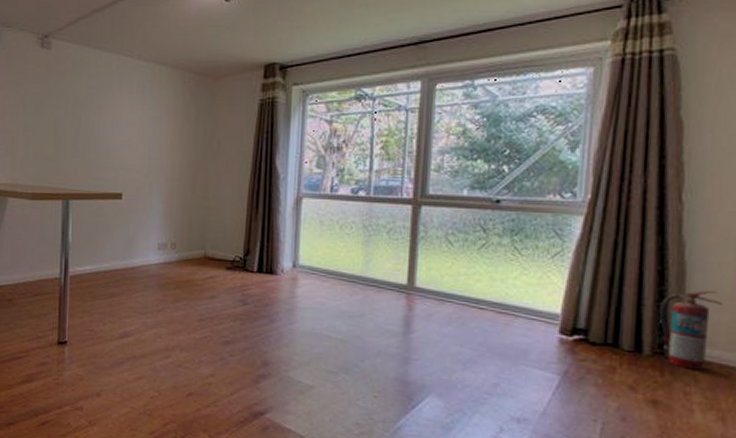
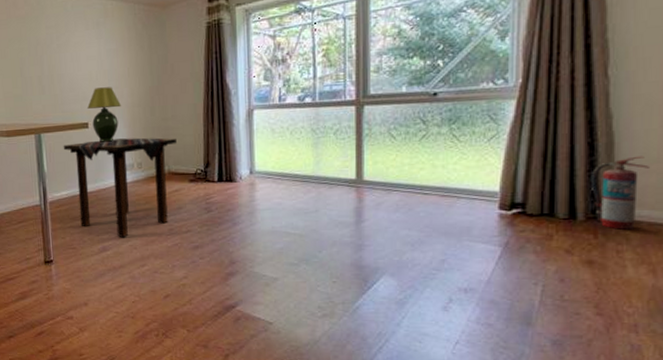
side table: none [92,213,216,324] -> present [63,137,177,238]
table lamp: none [123,157,160,217] -> present [87,87,121,142]

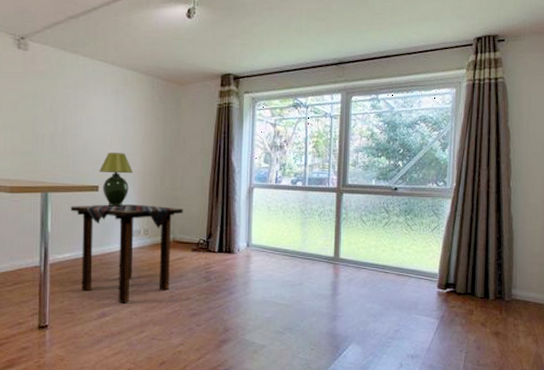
fire extinguisher: present [590,155,649,230] -> none [498,250,535,307]

